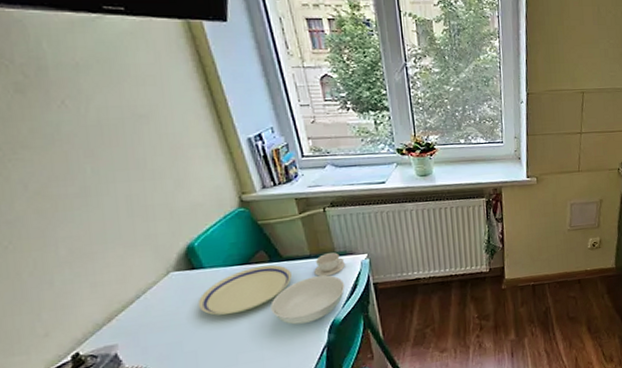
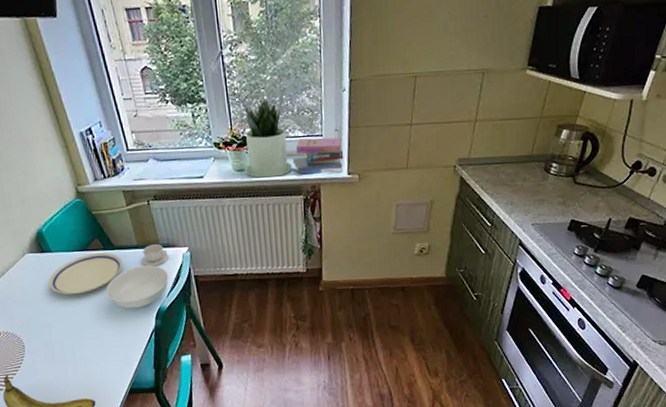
planter: none [427,108,475,183] -> present [243,99,293,179]
books: none [475,144,523,179] -> present [292,137,344,175]

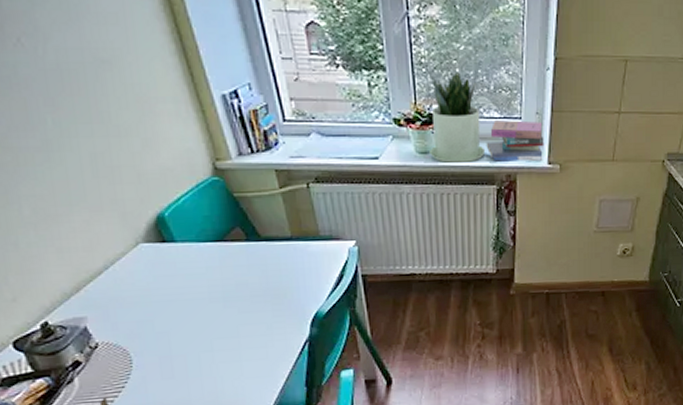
plate: present [48,252,123,295] -> none [169,244,271,296]
bowl: present [106,265,169,309] -> none [247,261,330,314]
teacup: present [141,244,168,267] -> none [295,236,330,263]

